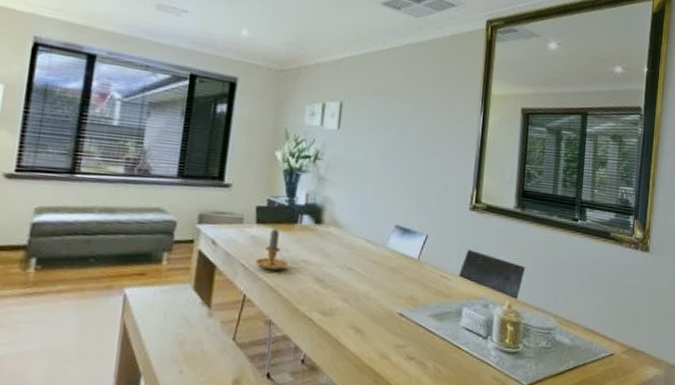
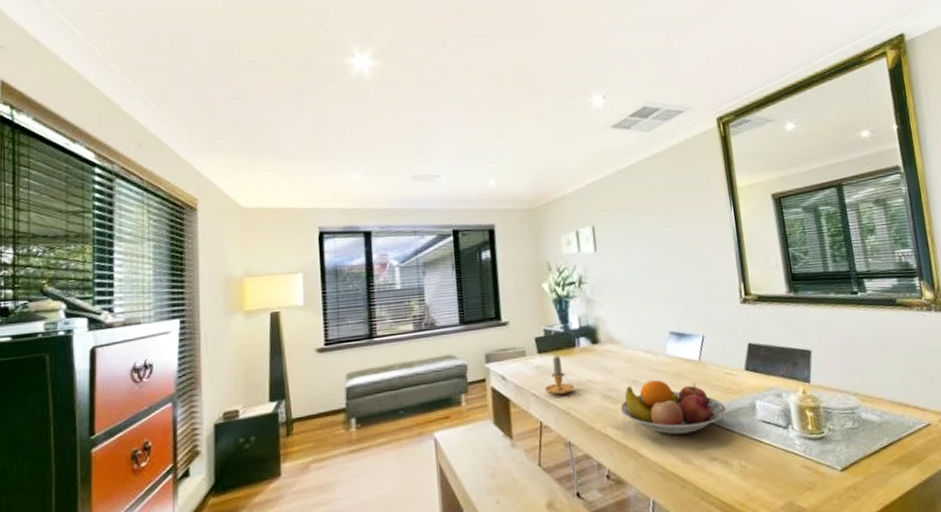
fruit bowl: none [330,270,434,330] -> present [621,379,726,435]

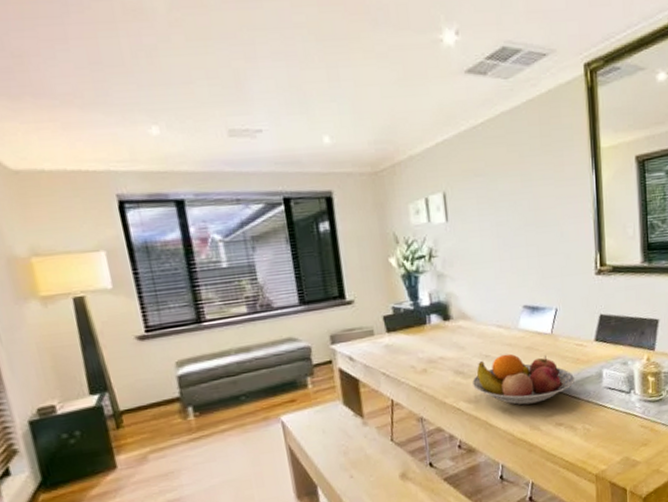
candle: present [544,356,575,396] -> none [394,334,426,374]

